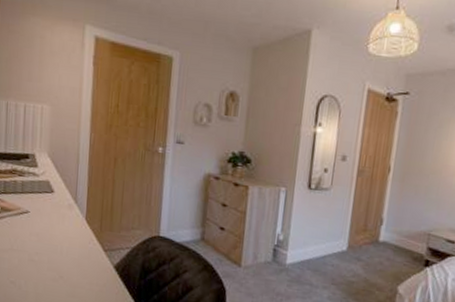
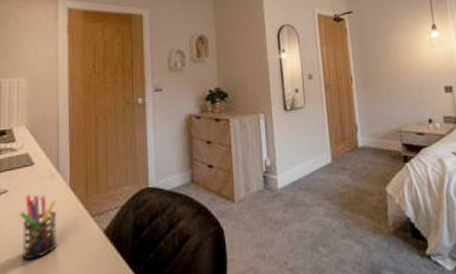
pen holder: none [39,219,73,277] -> present [19,195,57,261]

